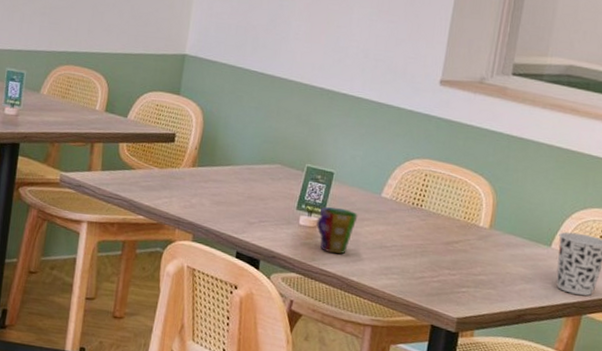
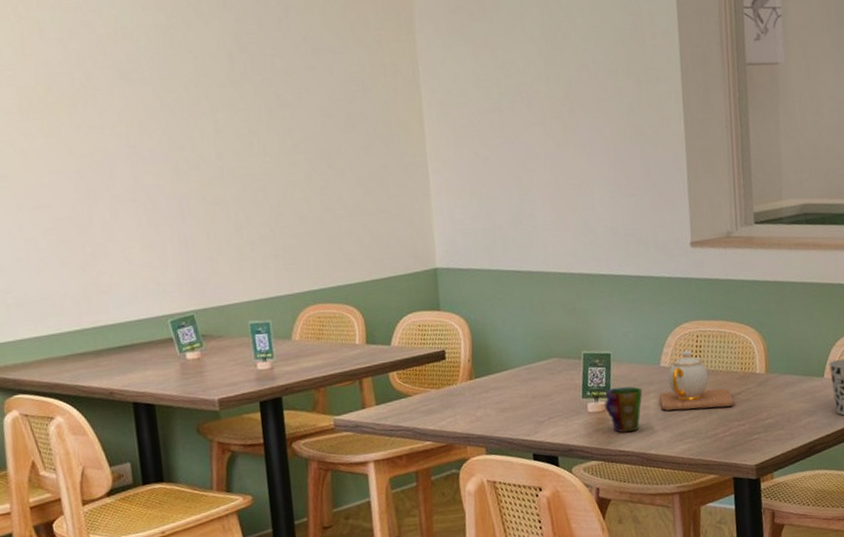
teapot: none [373,186,450,253] -> present [660,350,734,411]

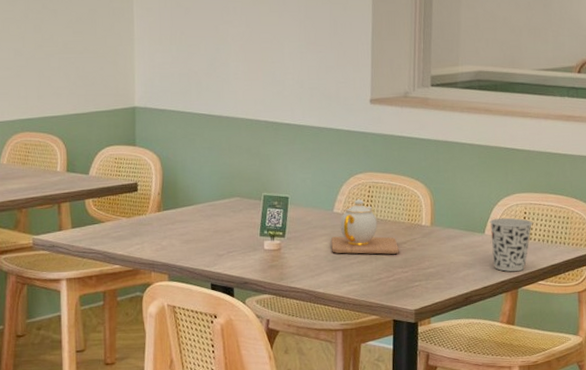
cup: present [605,386,643,433] -> none [280,228,316,271]

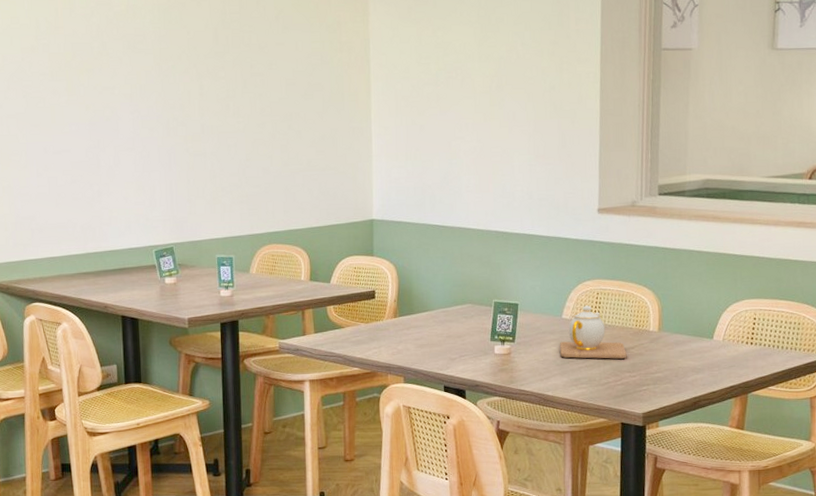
cup: present [489,217,533,272] -> none [718,323,763,377]

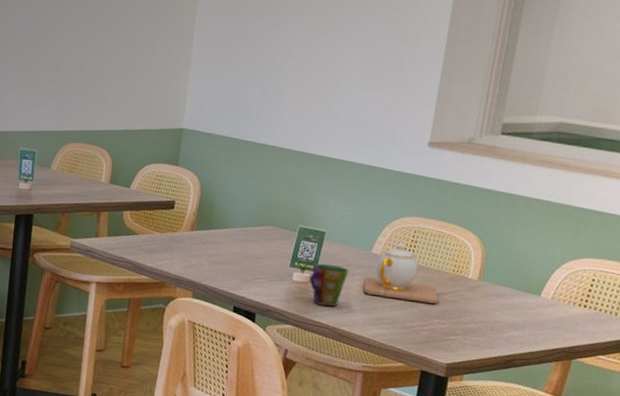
cup: none [510,333,545,375] -> present [309,263,349,307]

